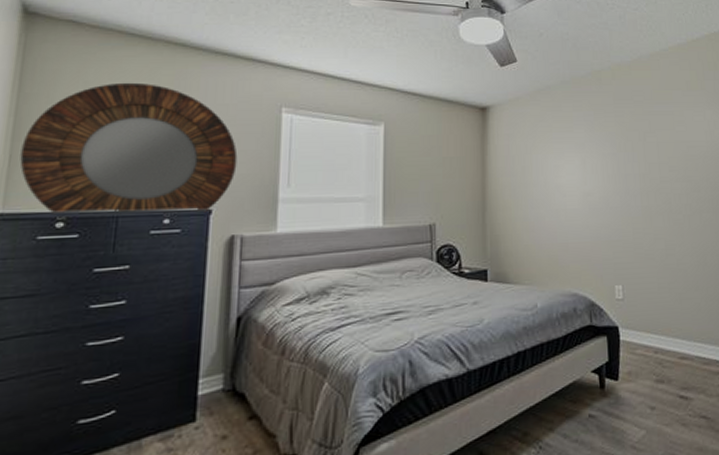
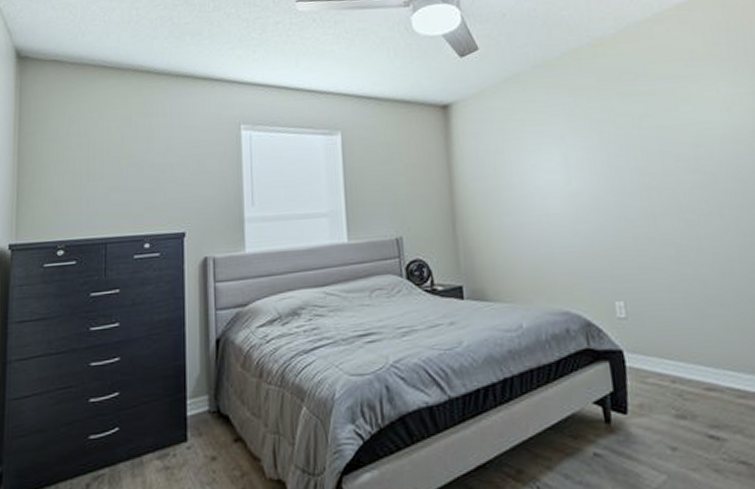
home mirror: present [19,82,238,215] -> none [25,113,204,244]

